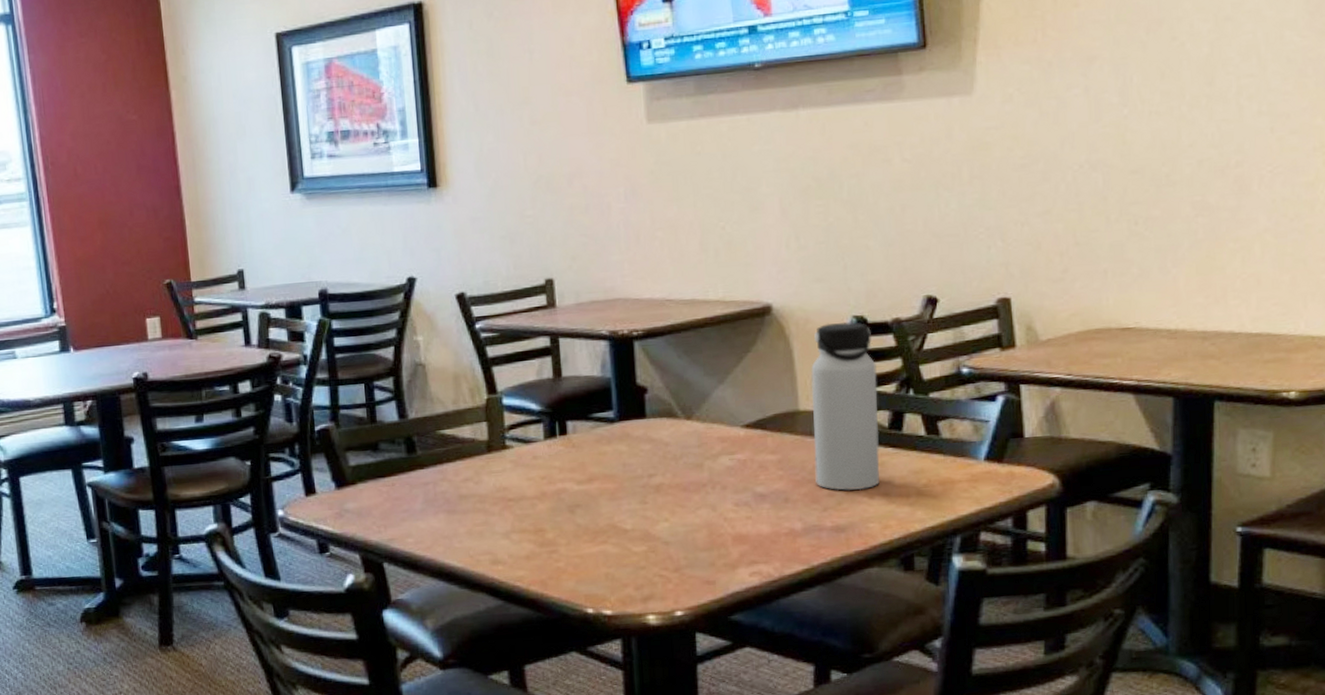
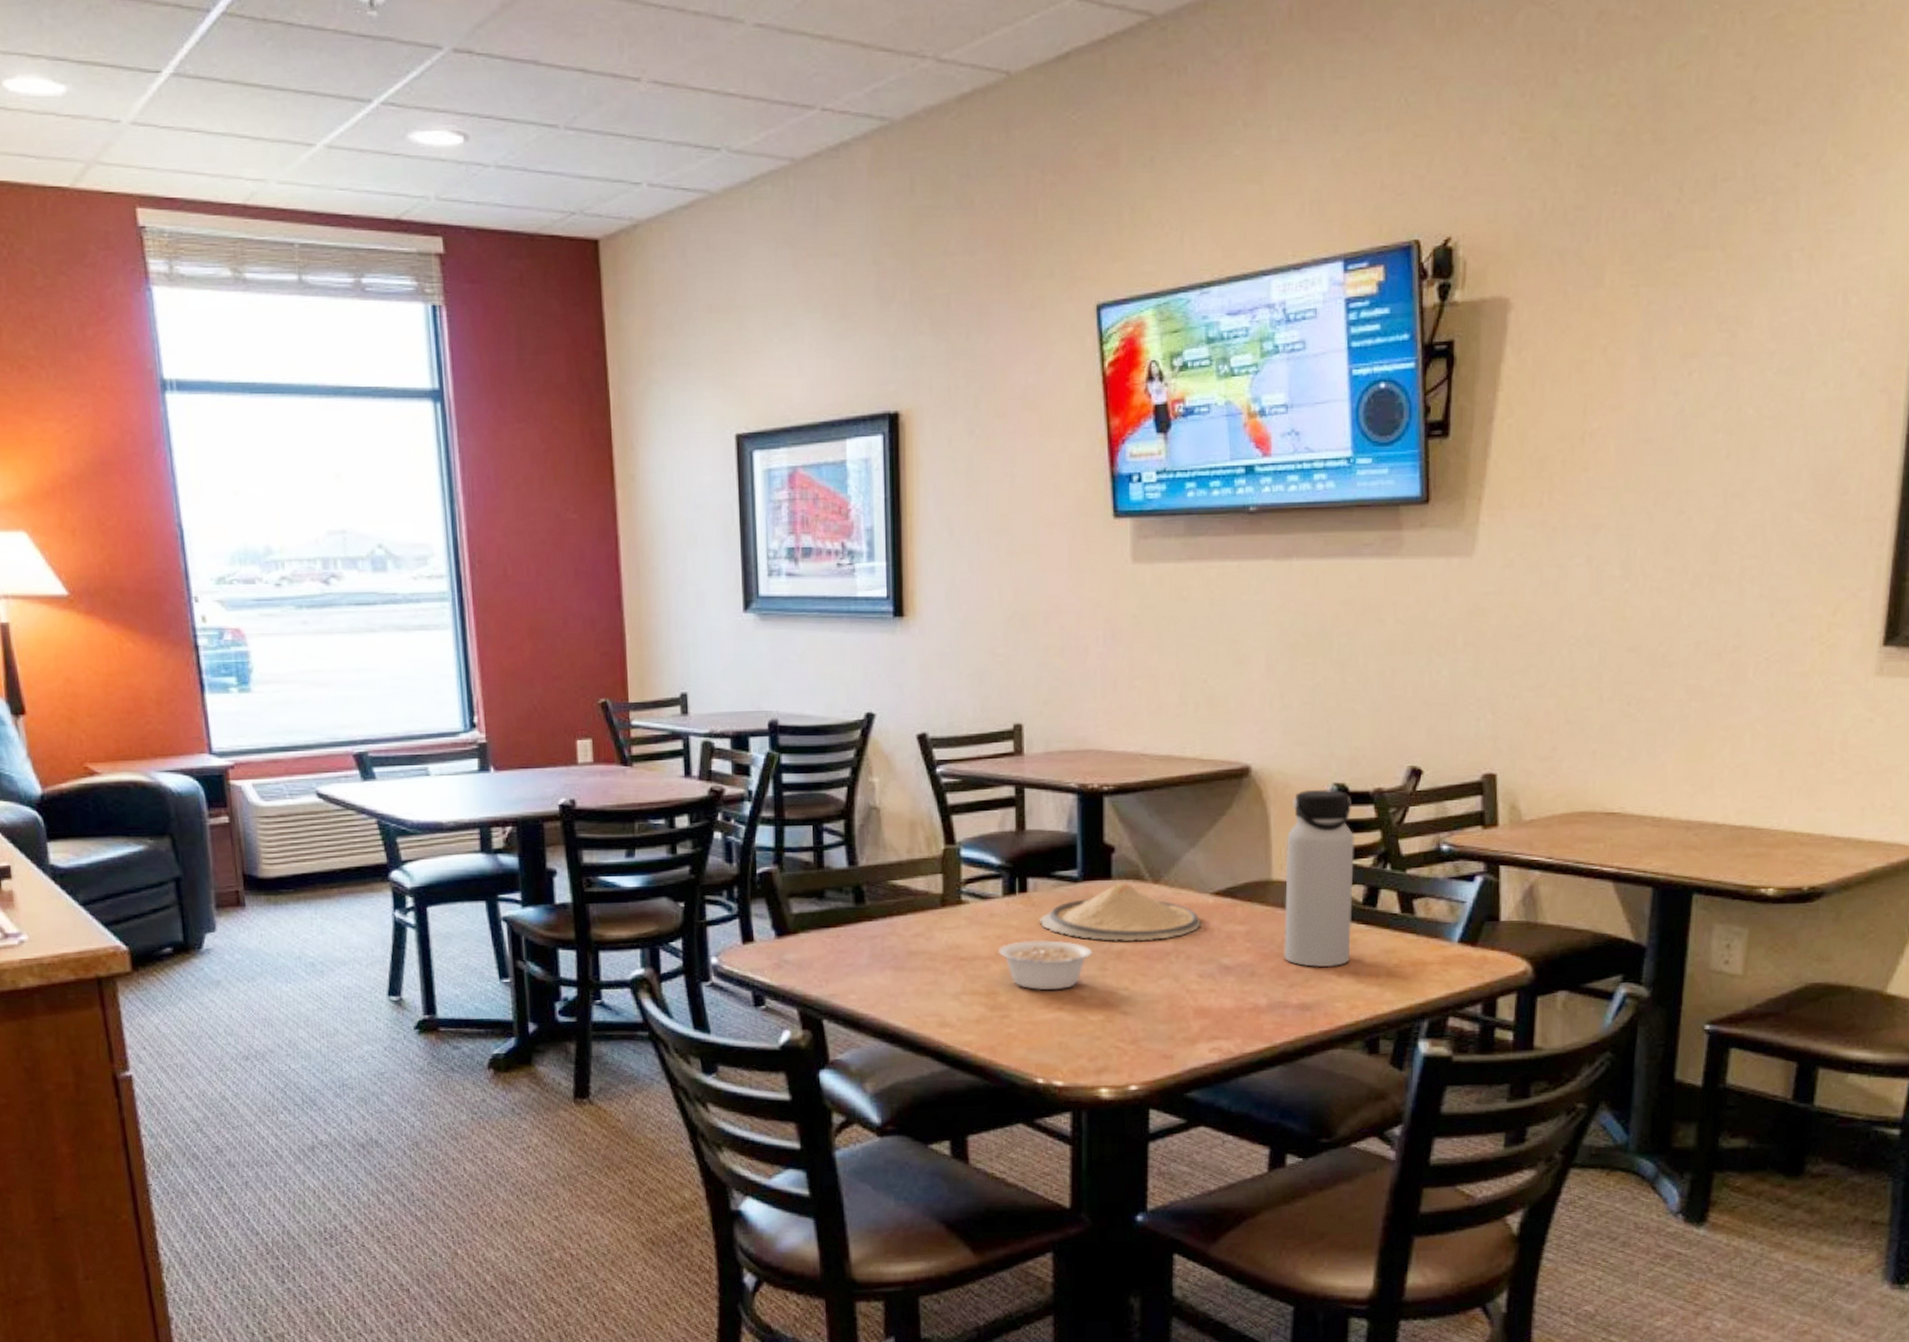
legume: none [543,478,632,526] -> present [999,940,1092,991]
plate: none [580,419,735,477] -> present [1039,881,1202,942]

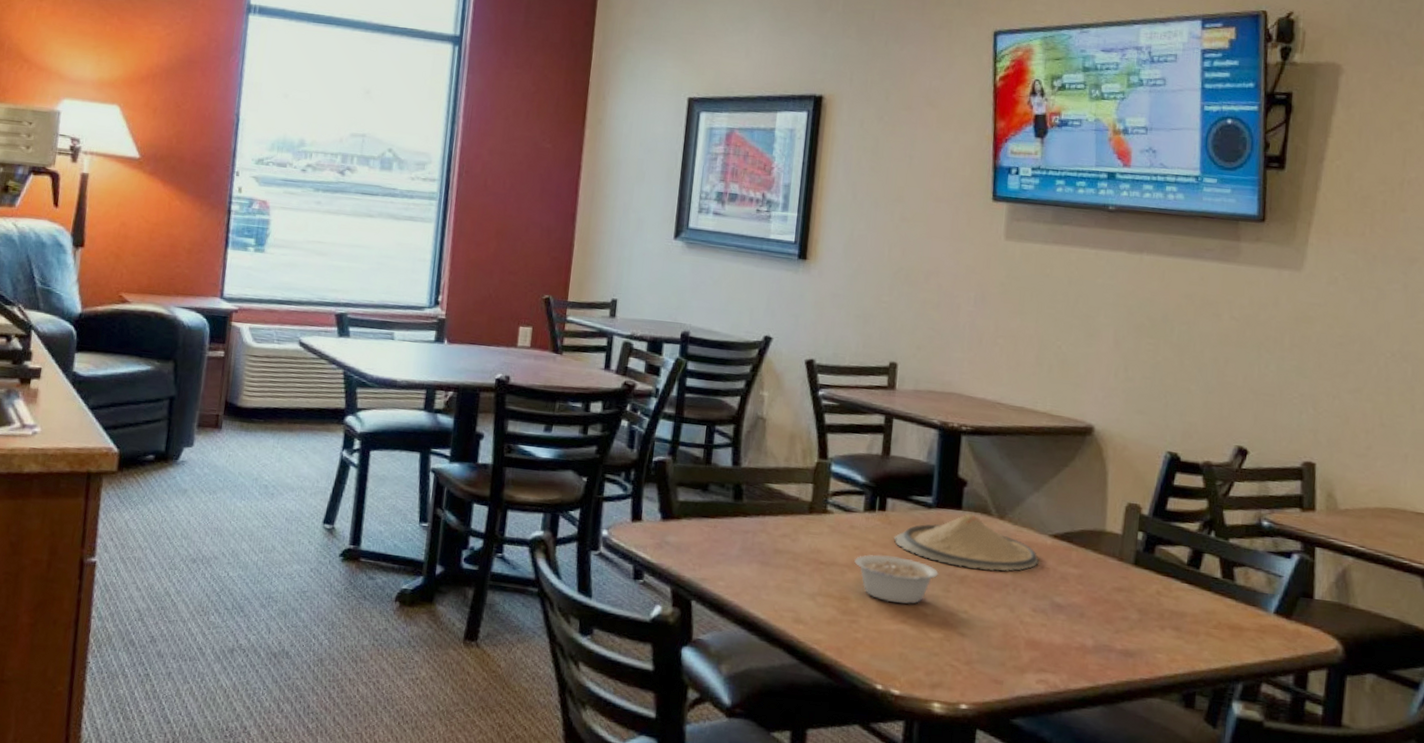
water bottle: present [1284,789,1355,968] -> none [1112,453,1183,620]

